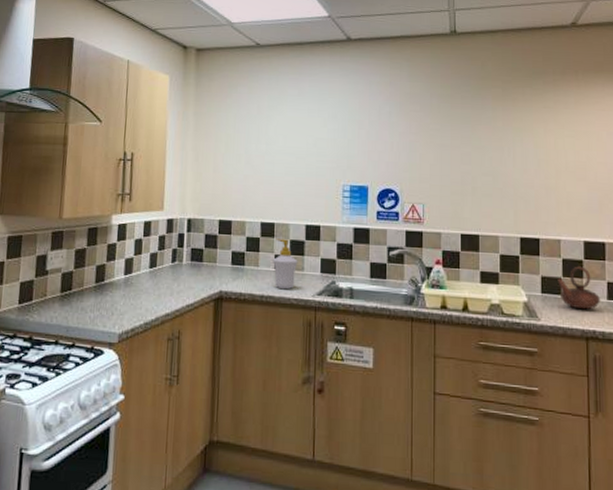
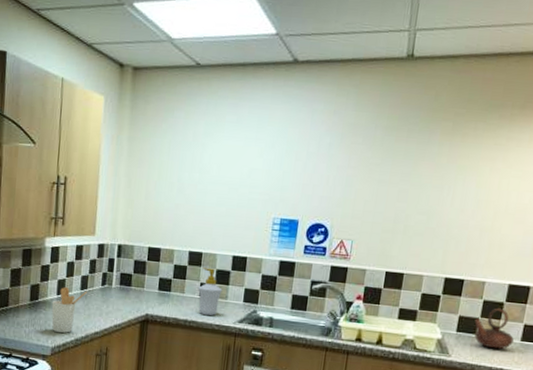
utensil holder: none [118,266,156,317] -> present [51,287,87,333]

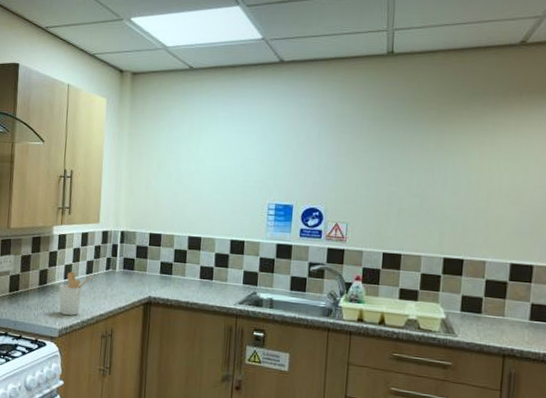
soap bottle: present [197,267,223,316] -> none [198,251,222,298]
teapot: present [474,308,514,350] -> none [478,287,522,329]

